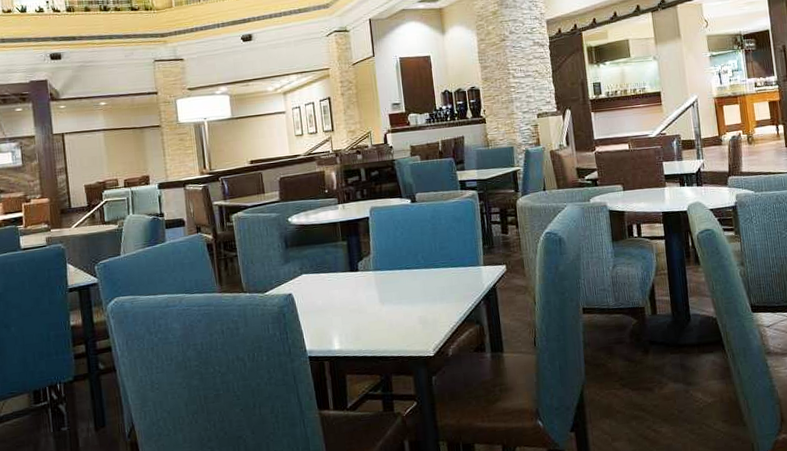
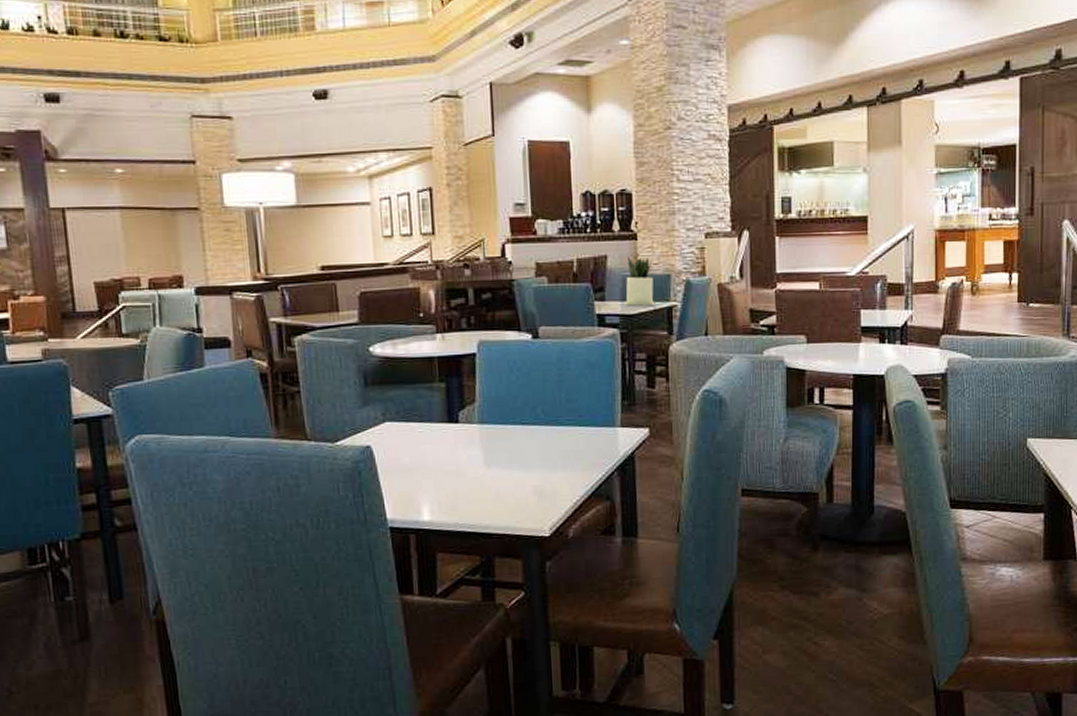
planter: none [479,134,503,173] -> present [624,256,655,306]

